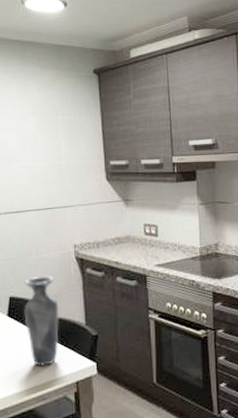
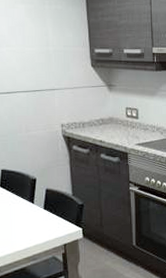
vase: present [24,276,59,367] -> none [14,152,48,232]

